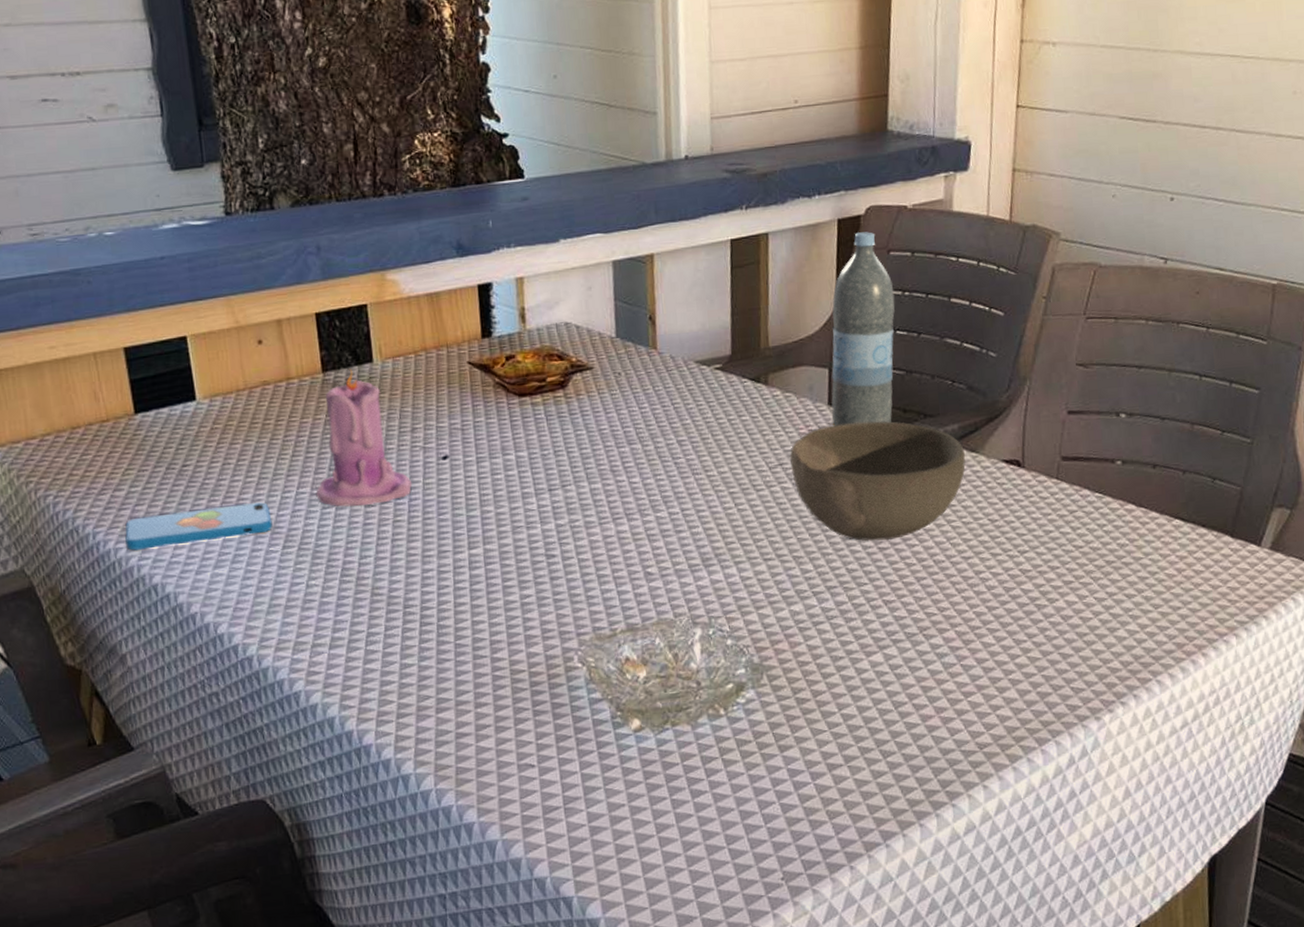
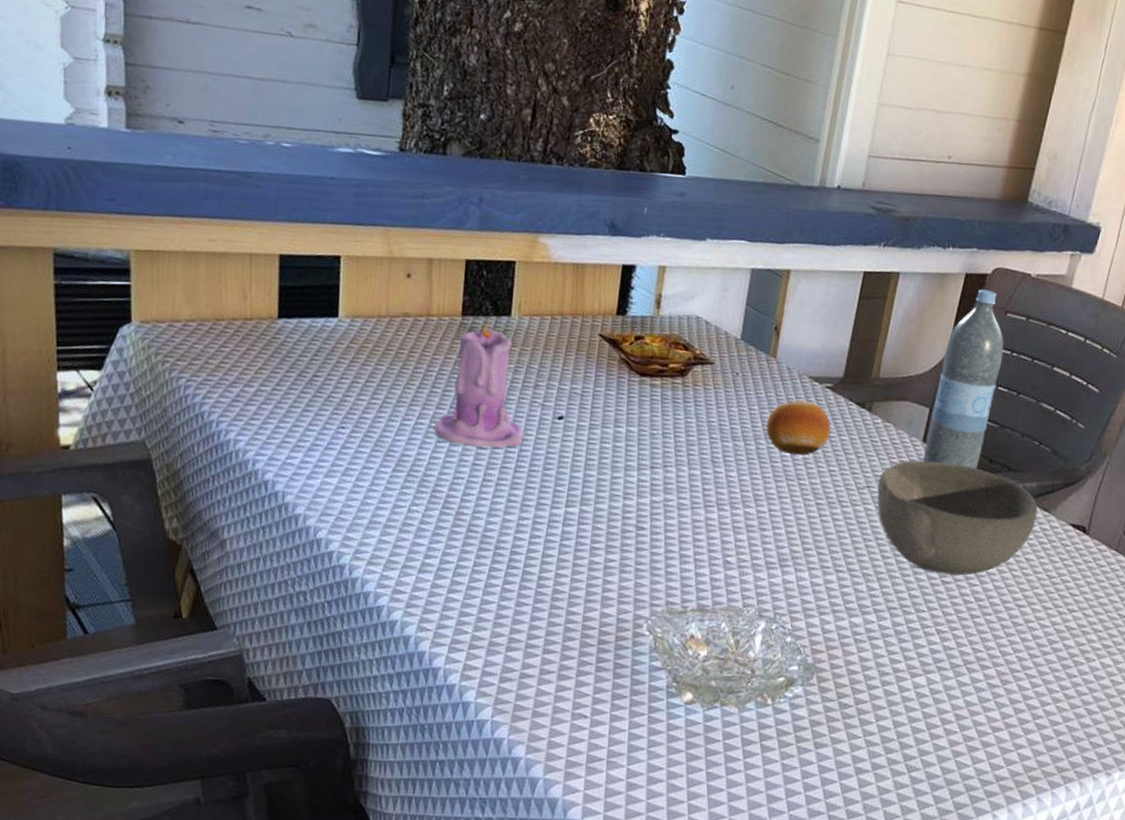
smartphone: present [125,502,273,551] -> none [246,415,388,453]
fruit: none [660,386,730,448] -> present [766,400,831,456]

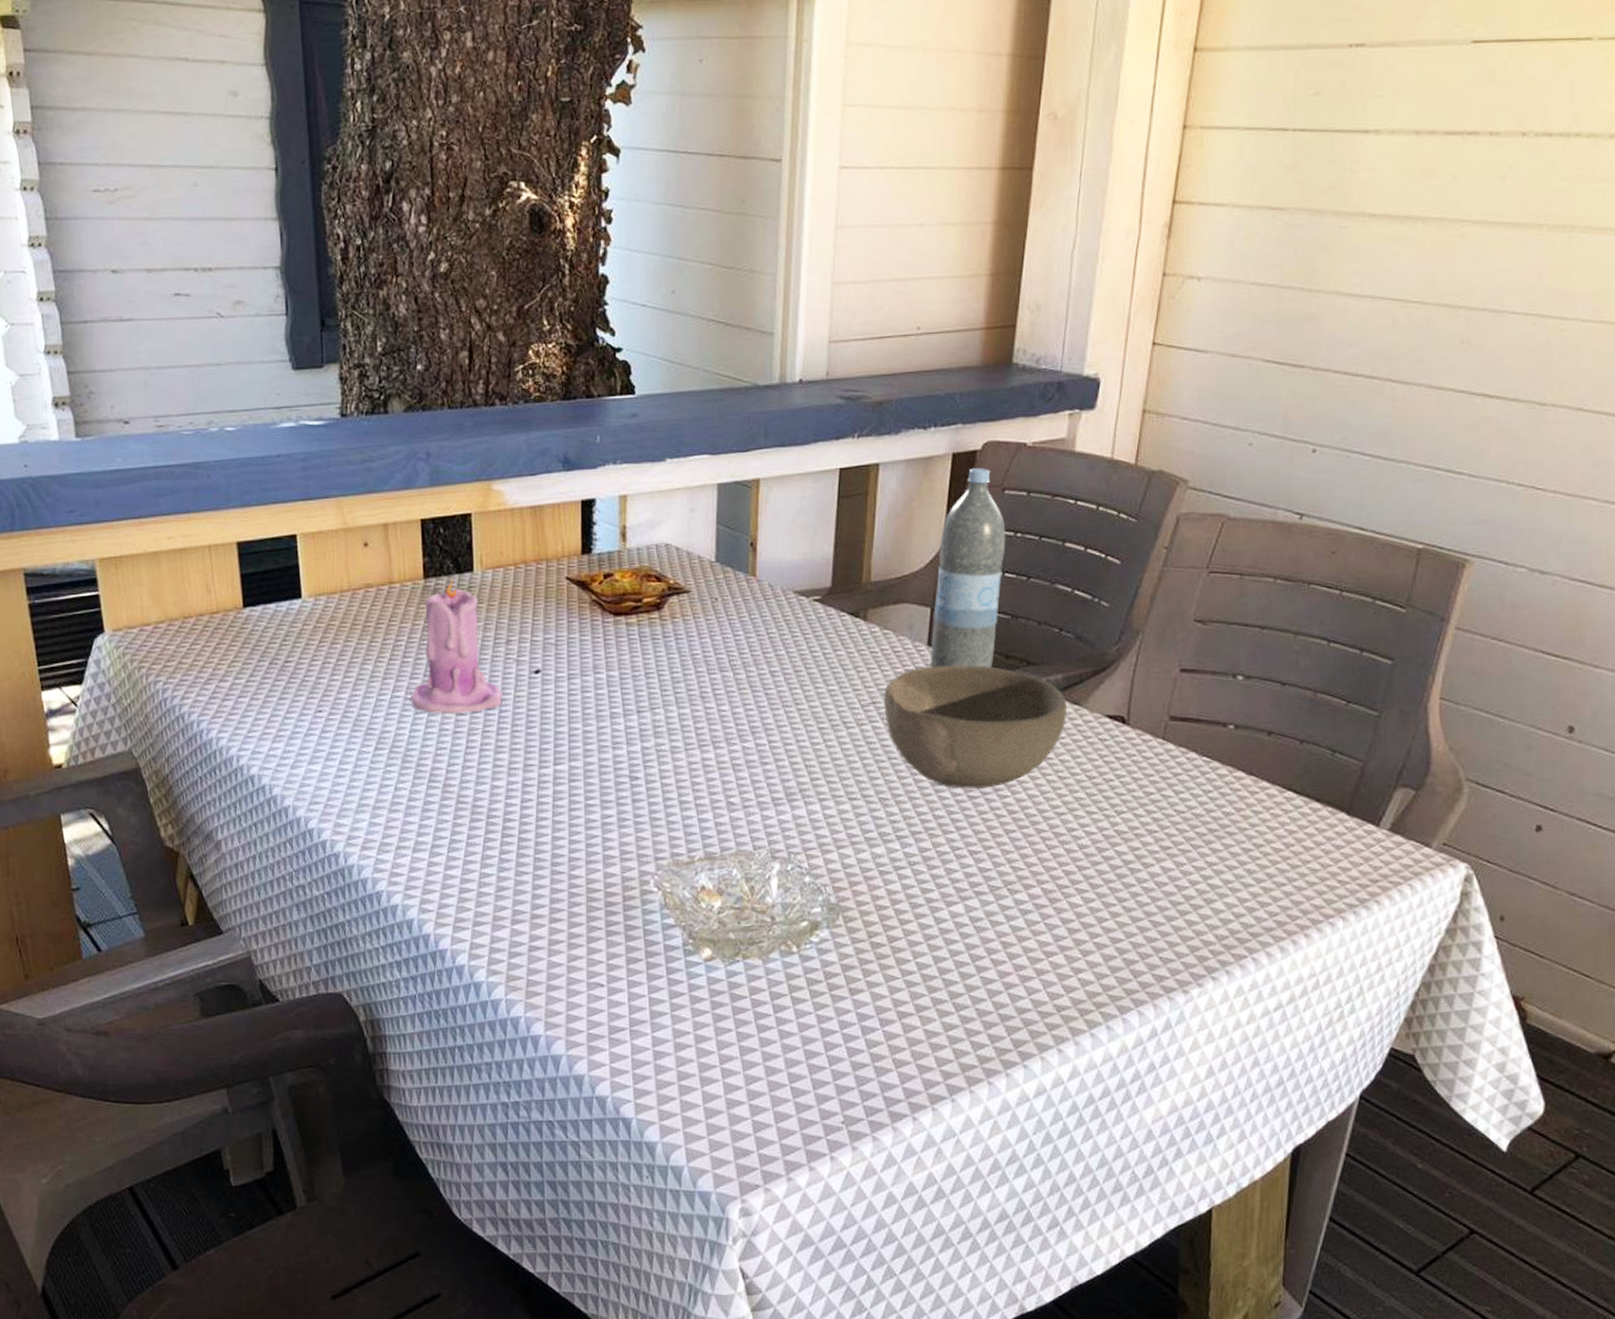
fruit: present [766,400,831,456] -> none [754,618,825,679]

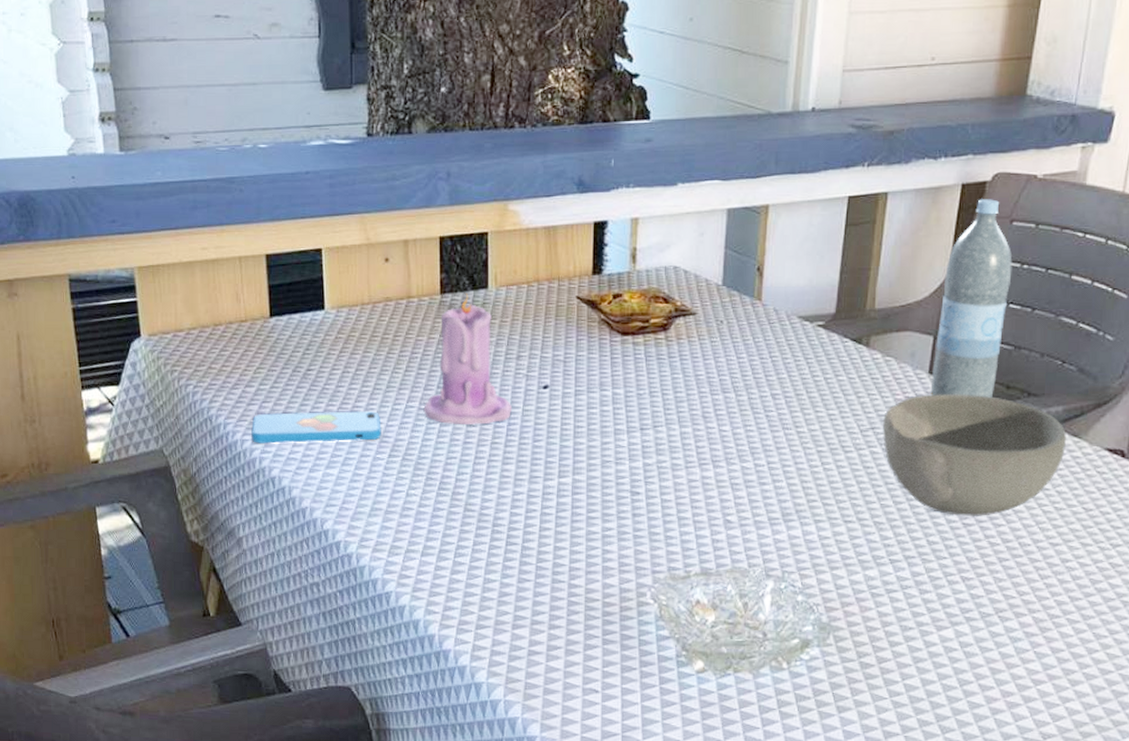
smartphone: none [227,703,366,741] -> present [251,411,381,444]

